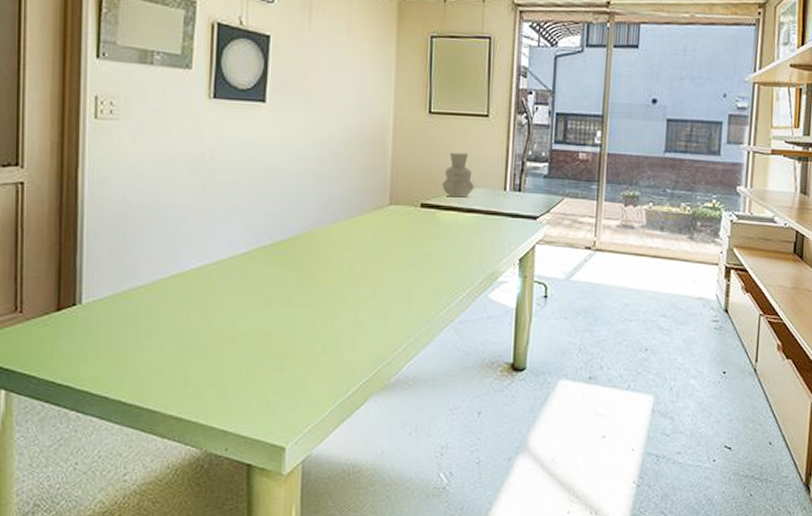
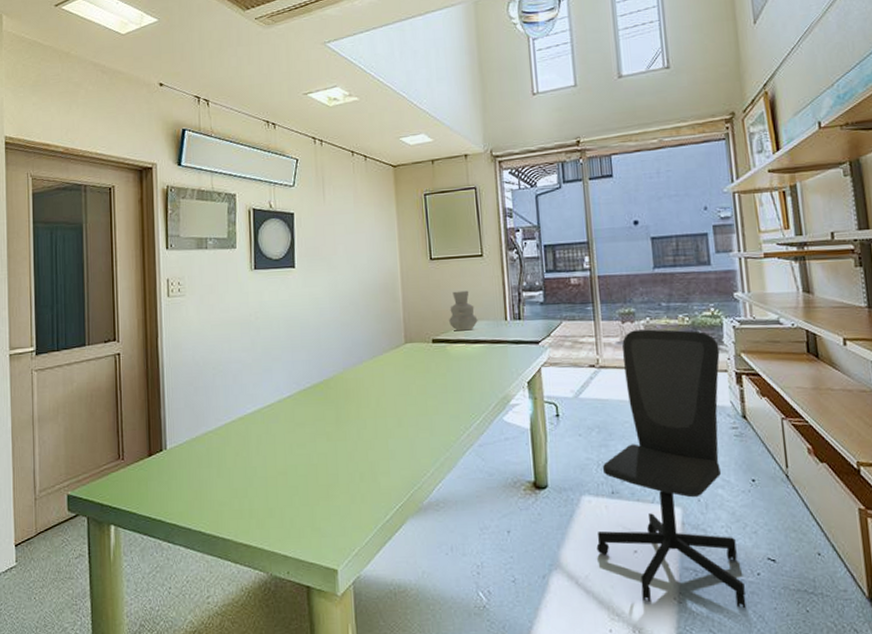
office chair: none [566,214,715,493] -> present [596,329,747,609]

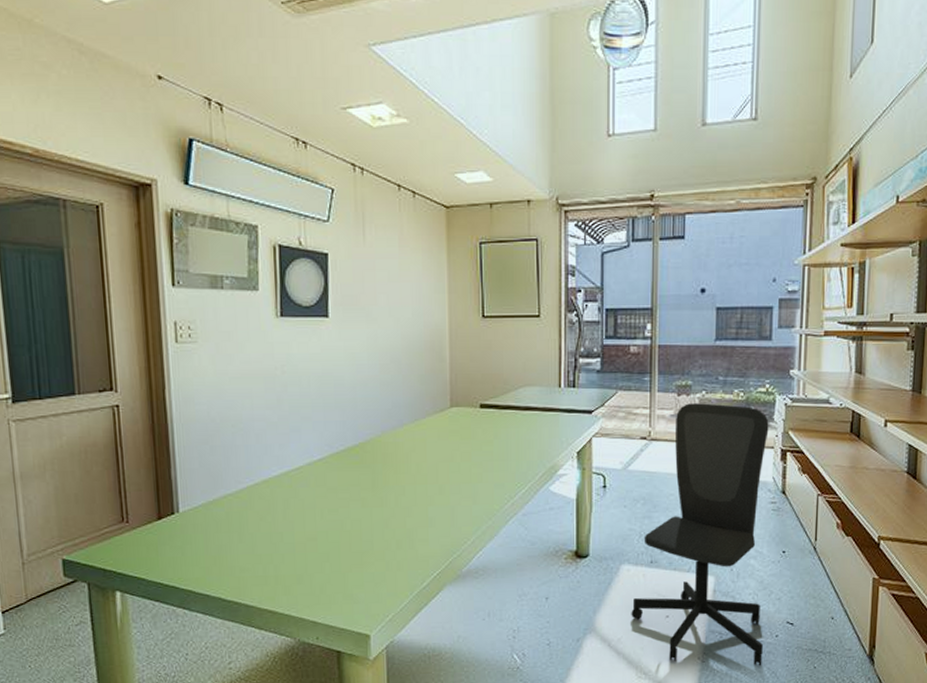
vase: present [448,290,478,331] -> none [498,353,530,397]

